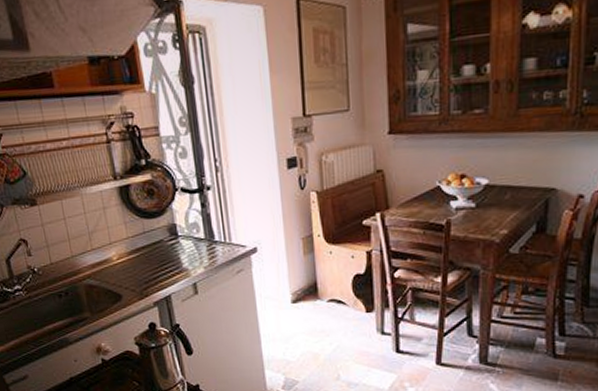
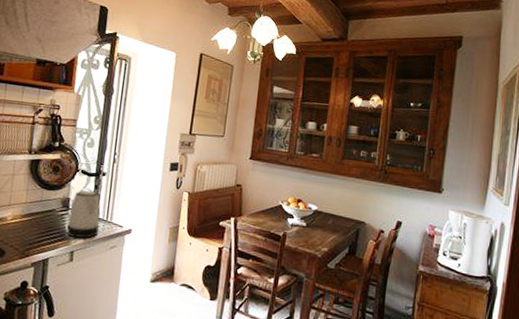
kettle: none [179,210,220,267] -> present [66,189,101,239]

